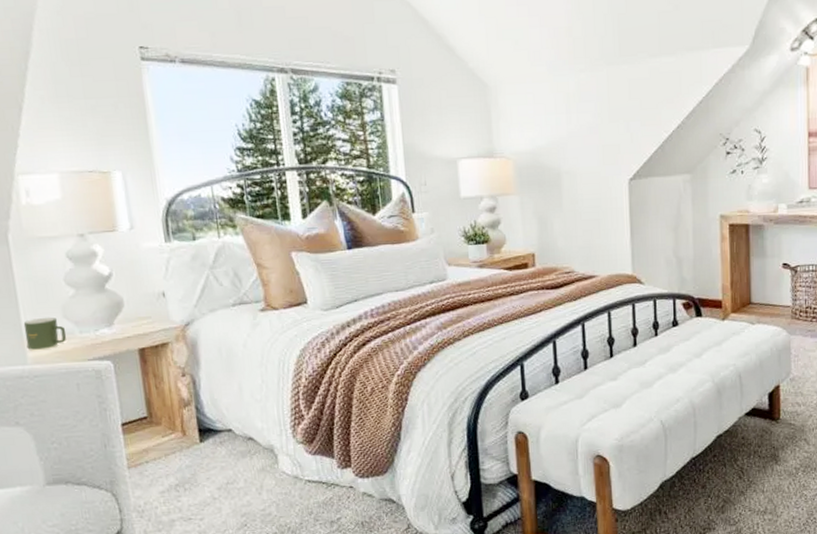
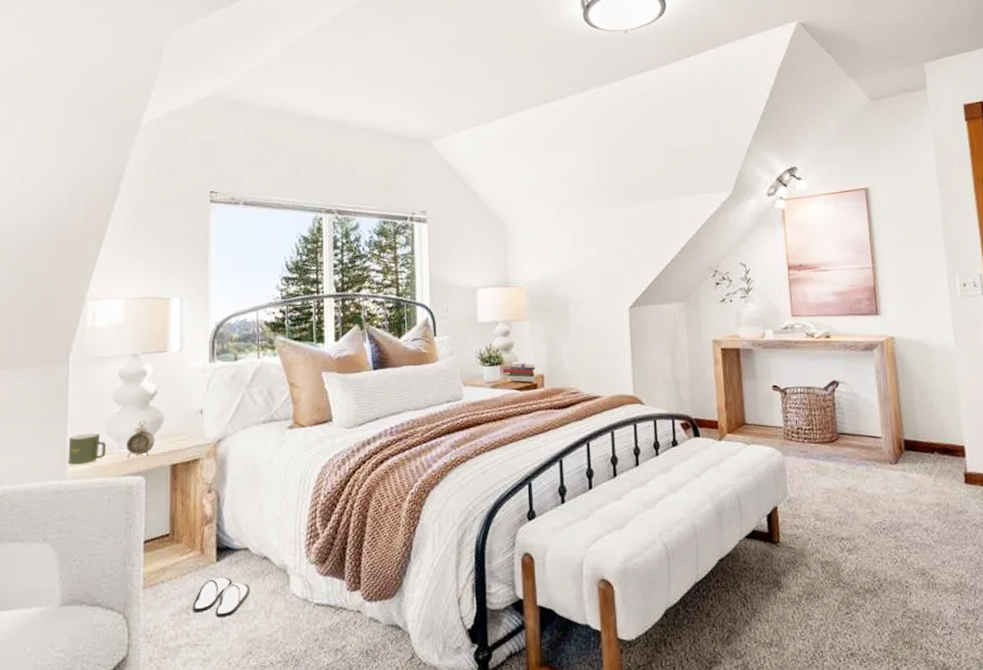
alarm clock: none [86,303,118,343] -> present [125,420,155,458]
slippers: none [181,457,238,495] -> present [192,577,249,618]
books: none [489,239,527,263] -> present [502,361,536,384]

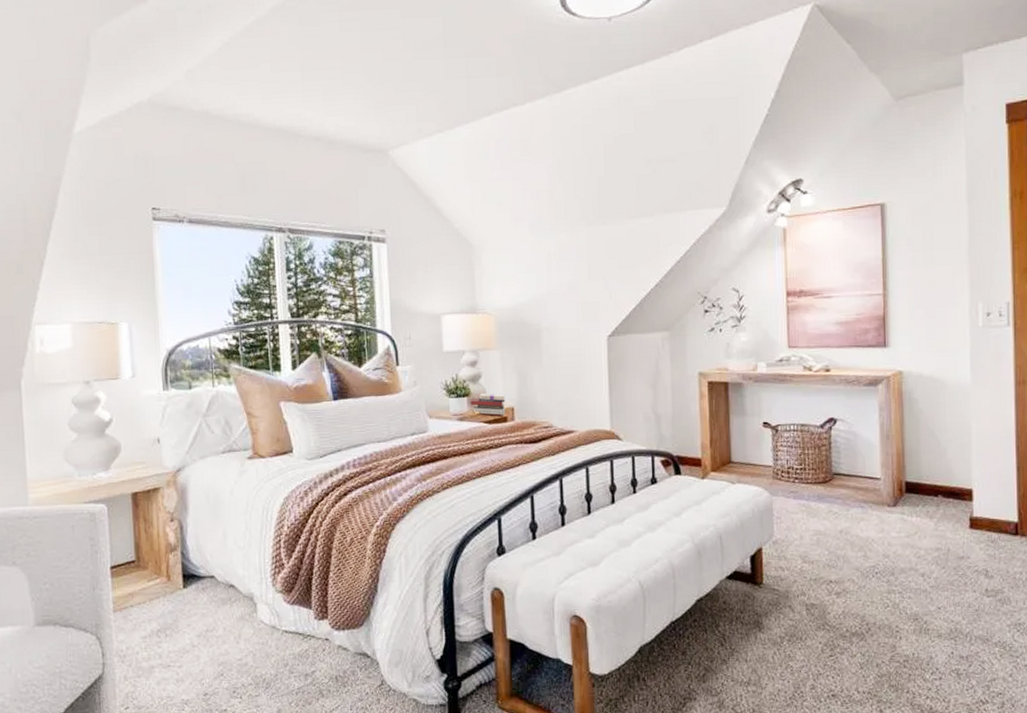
mug: present [68,432,107,466] -> none [28,460,66,493]
alarm clock: present [125,420,155,458] -> none [85,448,114,486]
slippers: present [192,577,249,618] -> none [163,603,218,642]

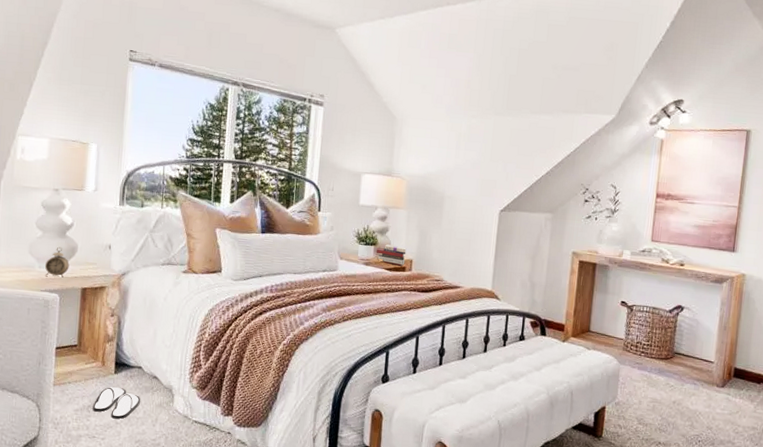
alarm clock: none [85,448,114,486] -> present [44,246,70,278]
slippers: none [163,603,218,642] -> present [92,386,140,419]

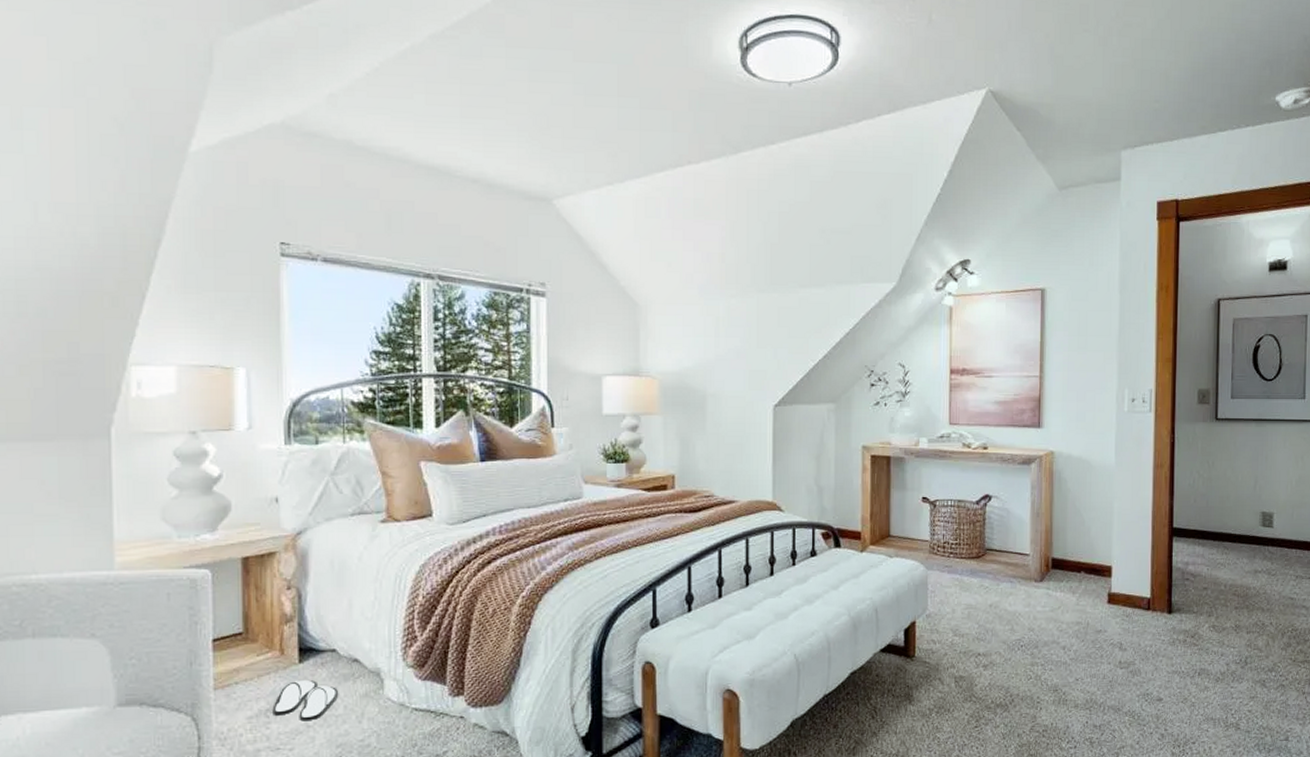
alarm clock: present [44,246,70,278] -> none [186,506,222,549]
books: present [376,244,407,266] -> none [628,459,666,484]

